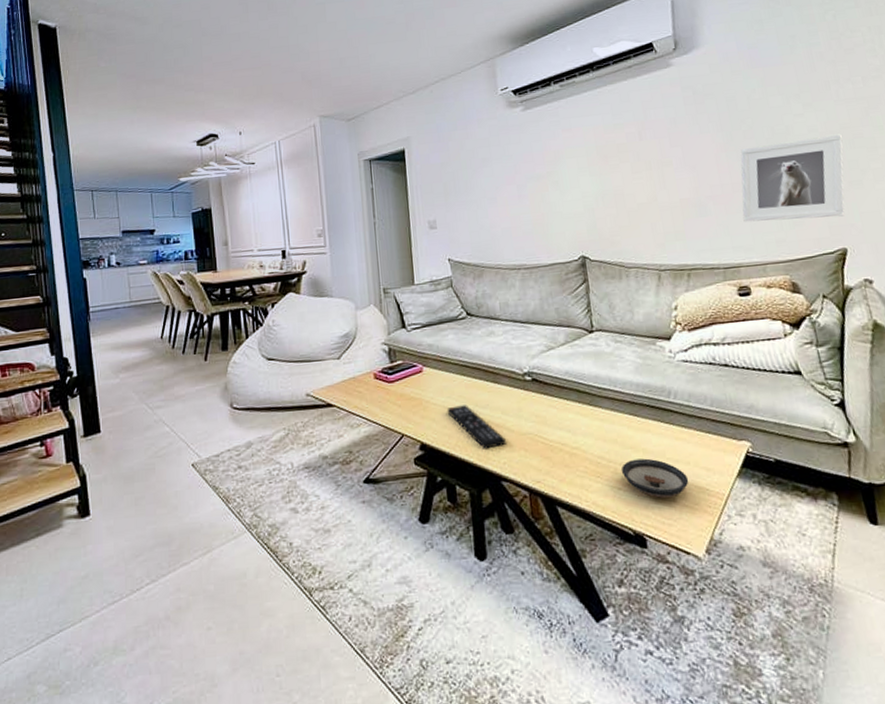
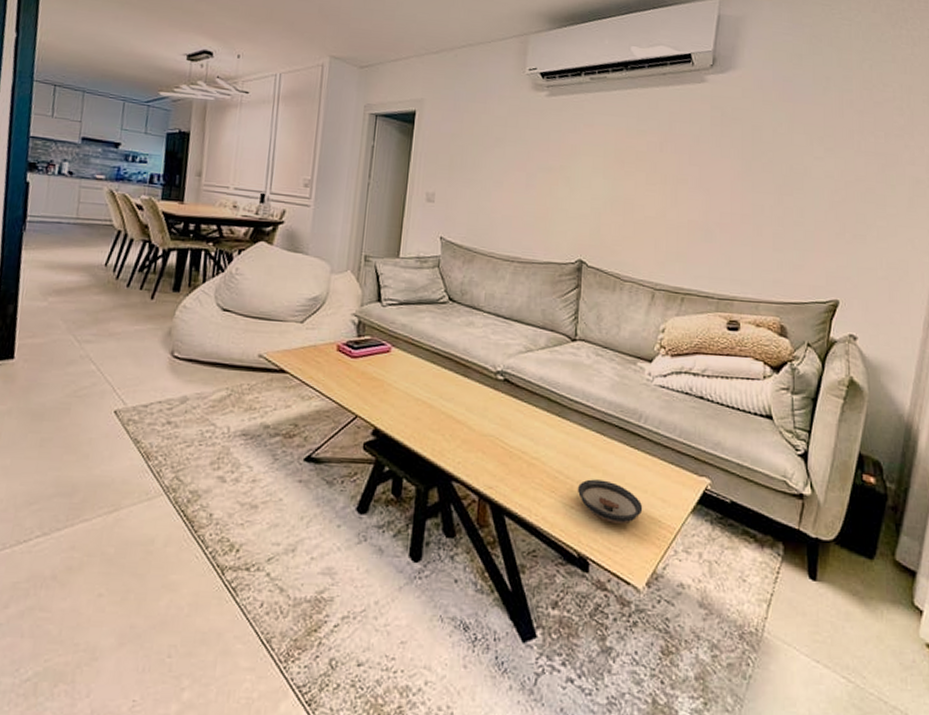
remote control: present [447,405,506,449] -> none [408,394,465,445]
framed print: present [740,134,845,222] -> none [746,181,856,268]

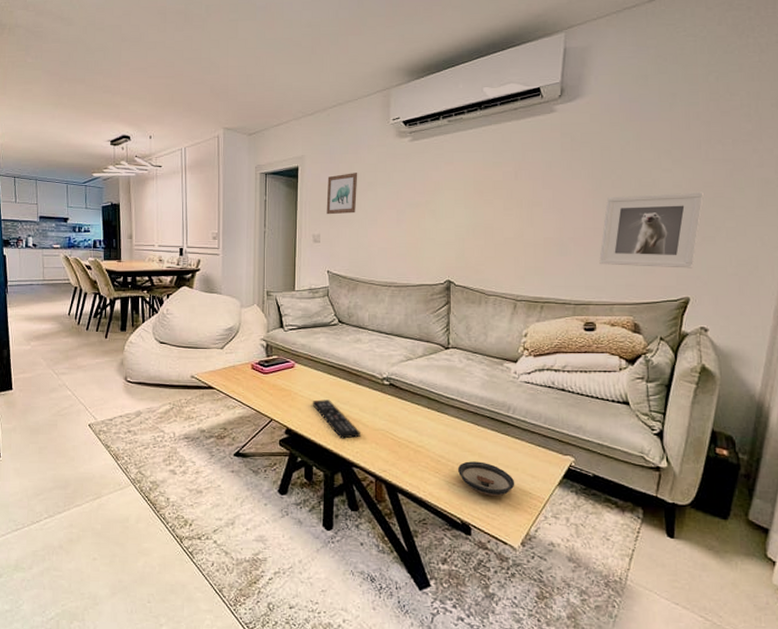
remote control: none [408,394,465,445] -> present [312,399,360,439]
wall art: none [444,124,485,172] -> present [326,173,358,215]
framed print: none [746,181,856,268] -> present [599,192,705,268]

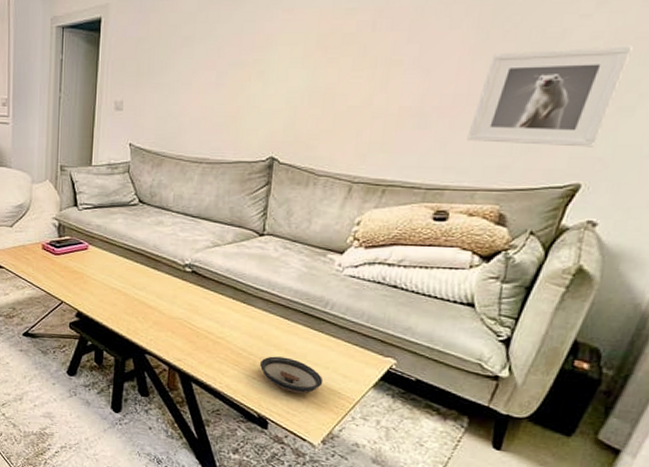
remote control: present [312,399,360,439] -> none [105,284,156,326]
wall art: present [326,173,358,215] -> none [132,24,173,77]

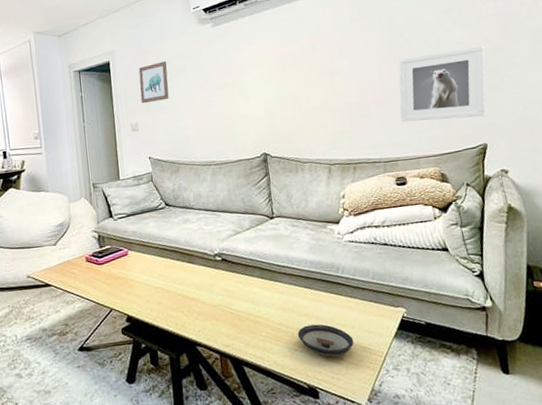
wall art: none [132,24,173,77] -> present [138,61,169,104]

